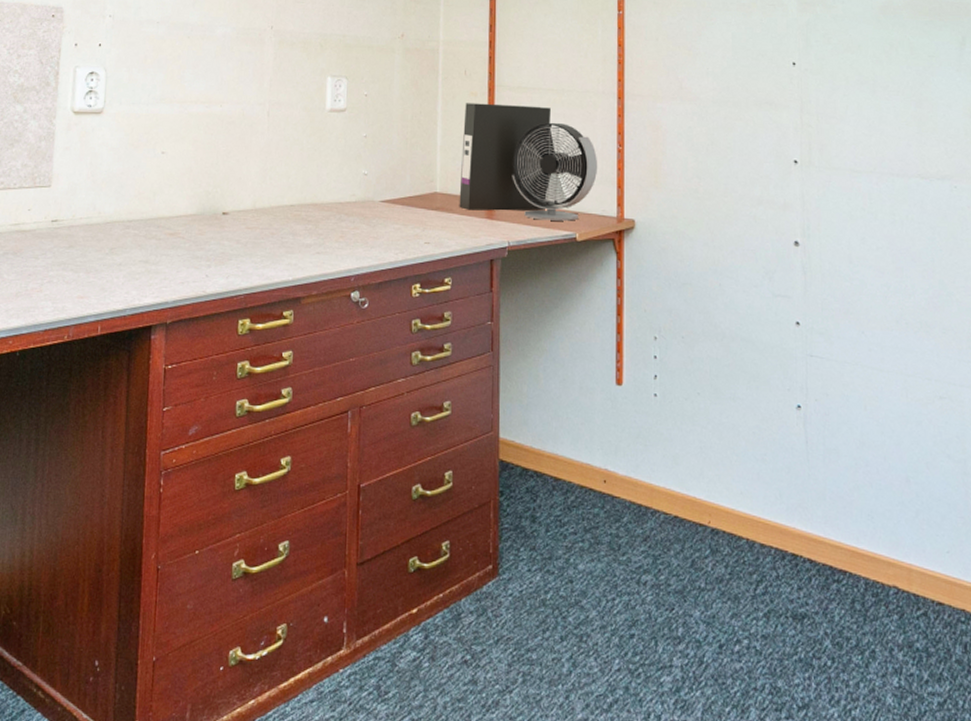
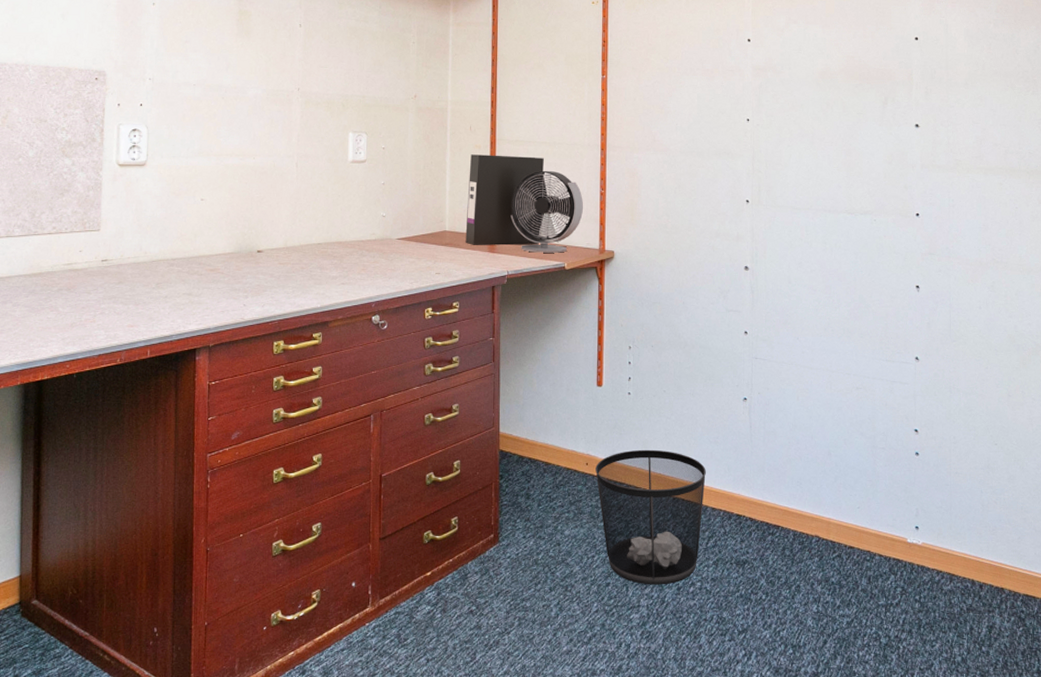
waste bin: none [615,465,752,641] -> present [595,449,706,585]

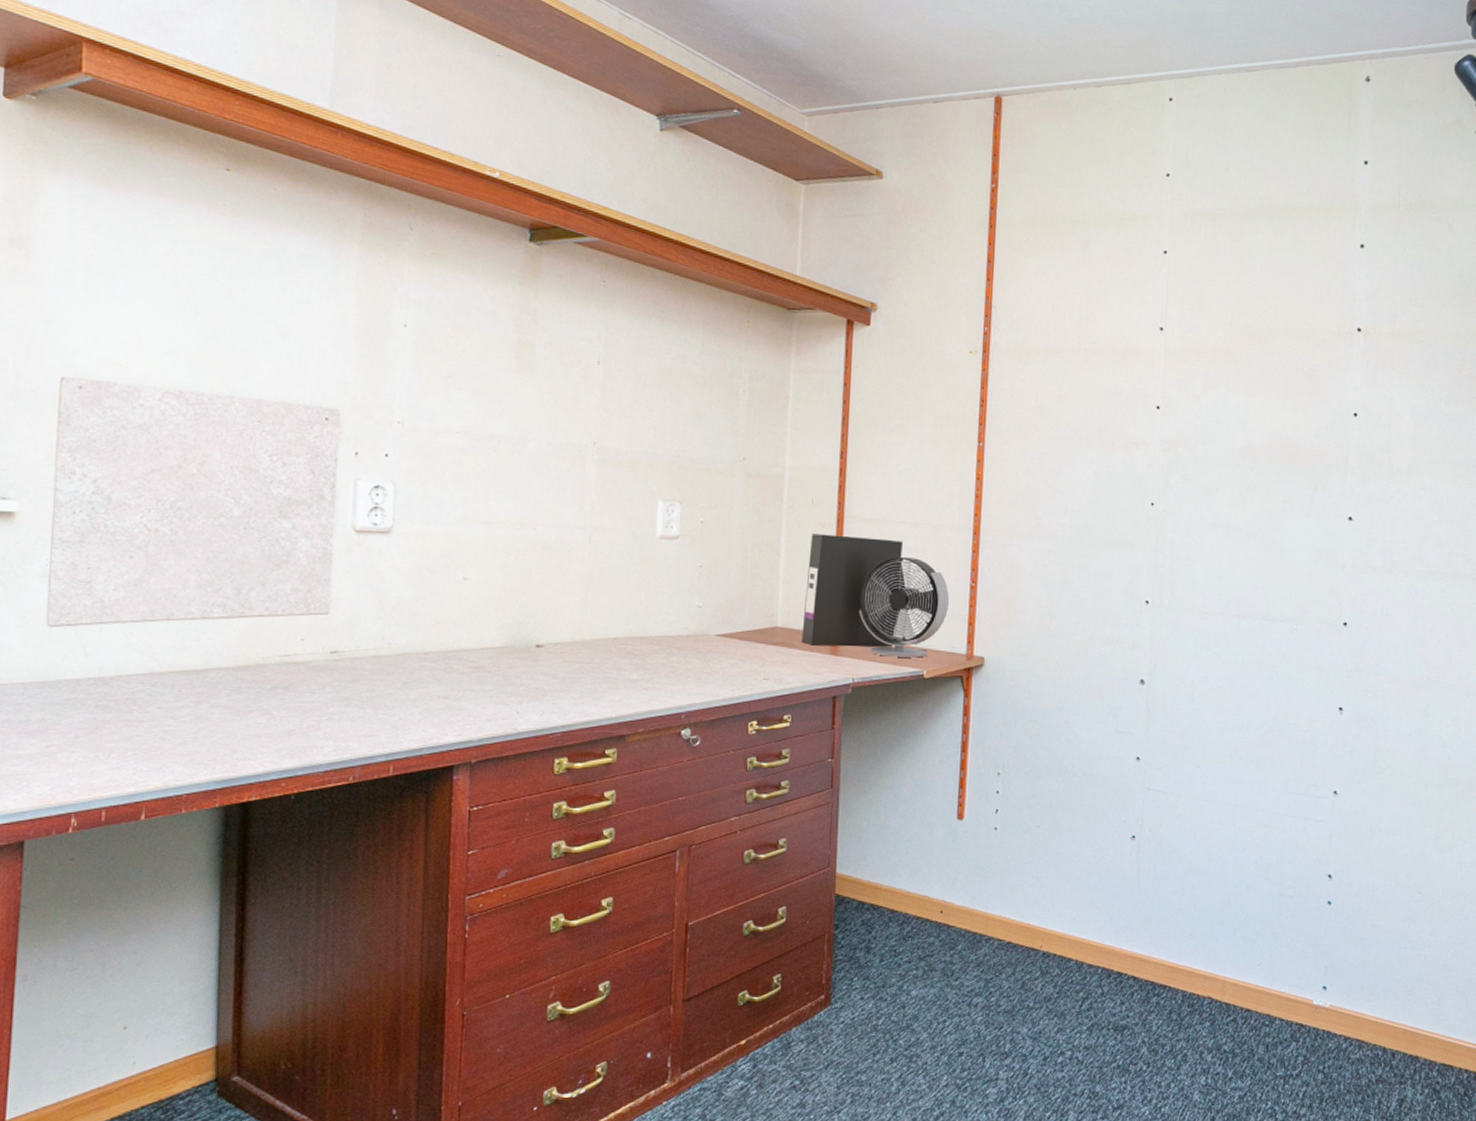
waste bin: present [595,449,706,585] -> none [951,895,1083,1055]

